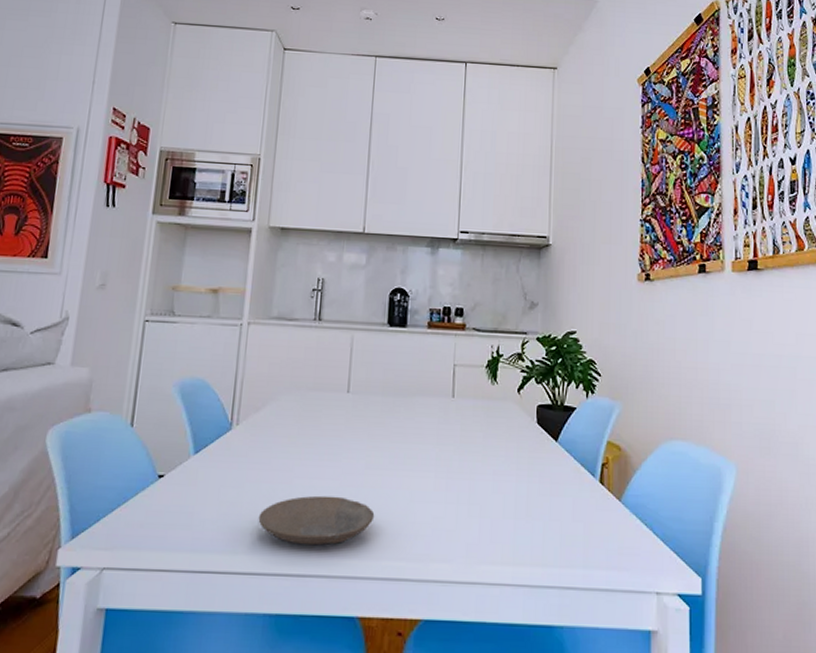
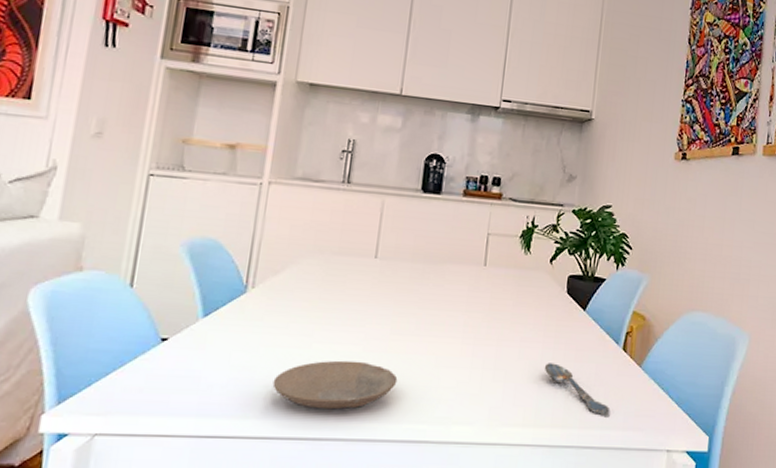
spoon: none [519,497,592,556] -> present [544,363,610,418]

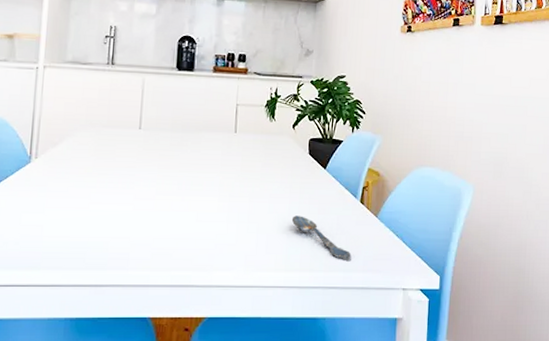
plate: present [272,360,398,410] -> none [58,218,165,260]

